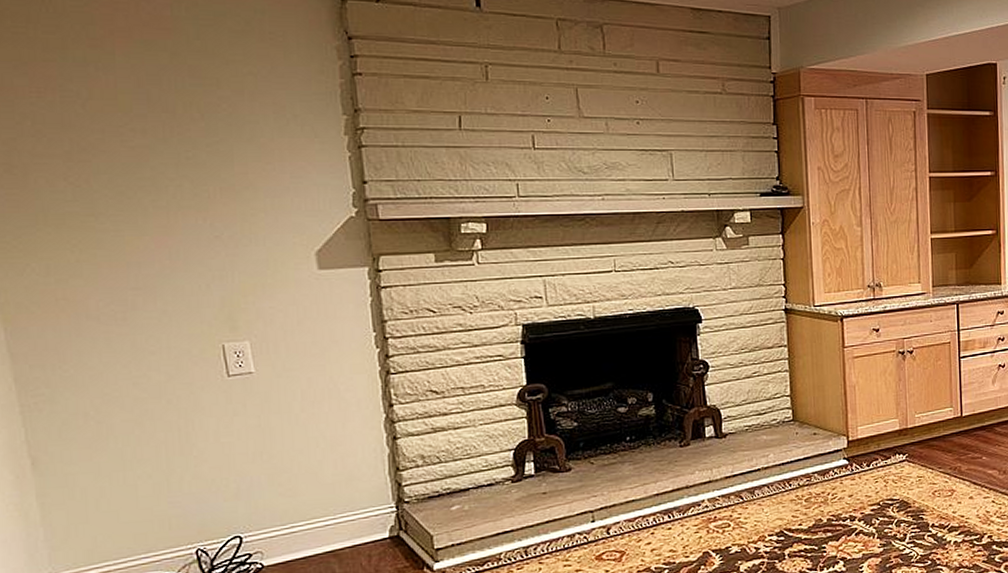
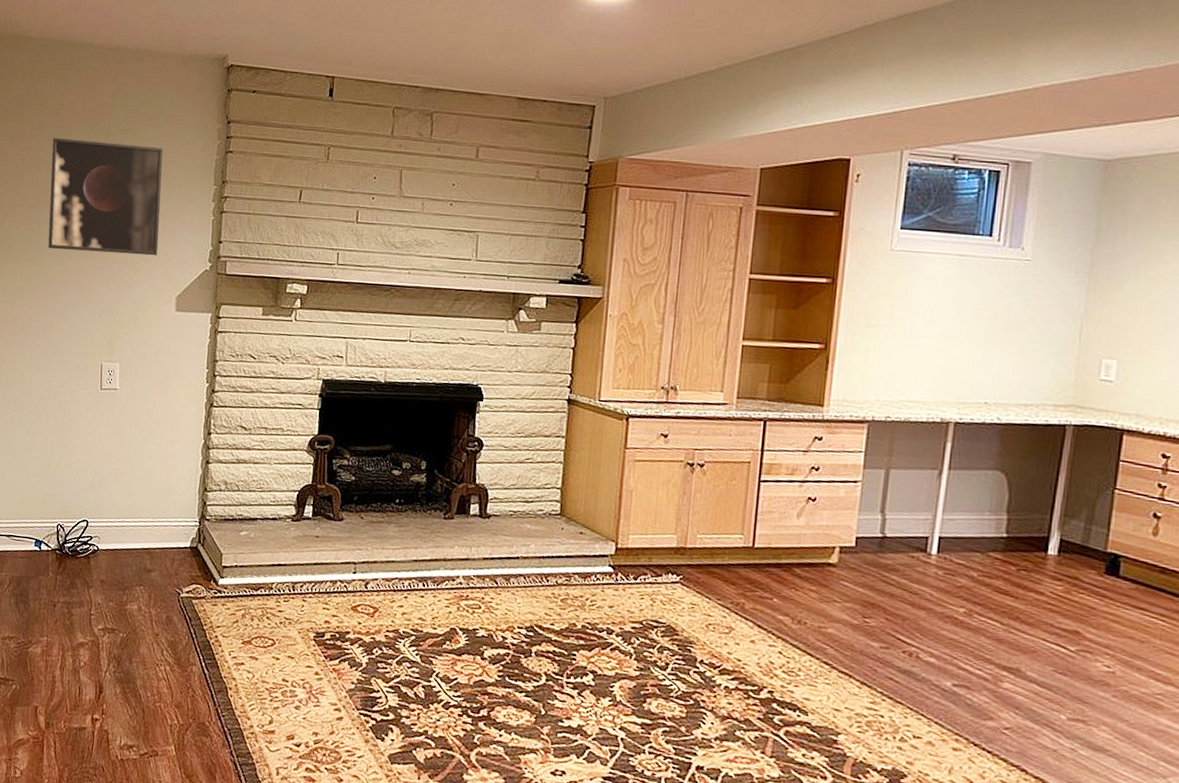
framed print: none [85,61,279,209] -> present [48,137,163,256]

